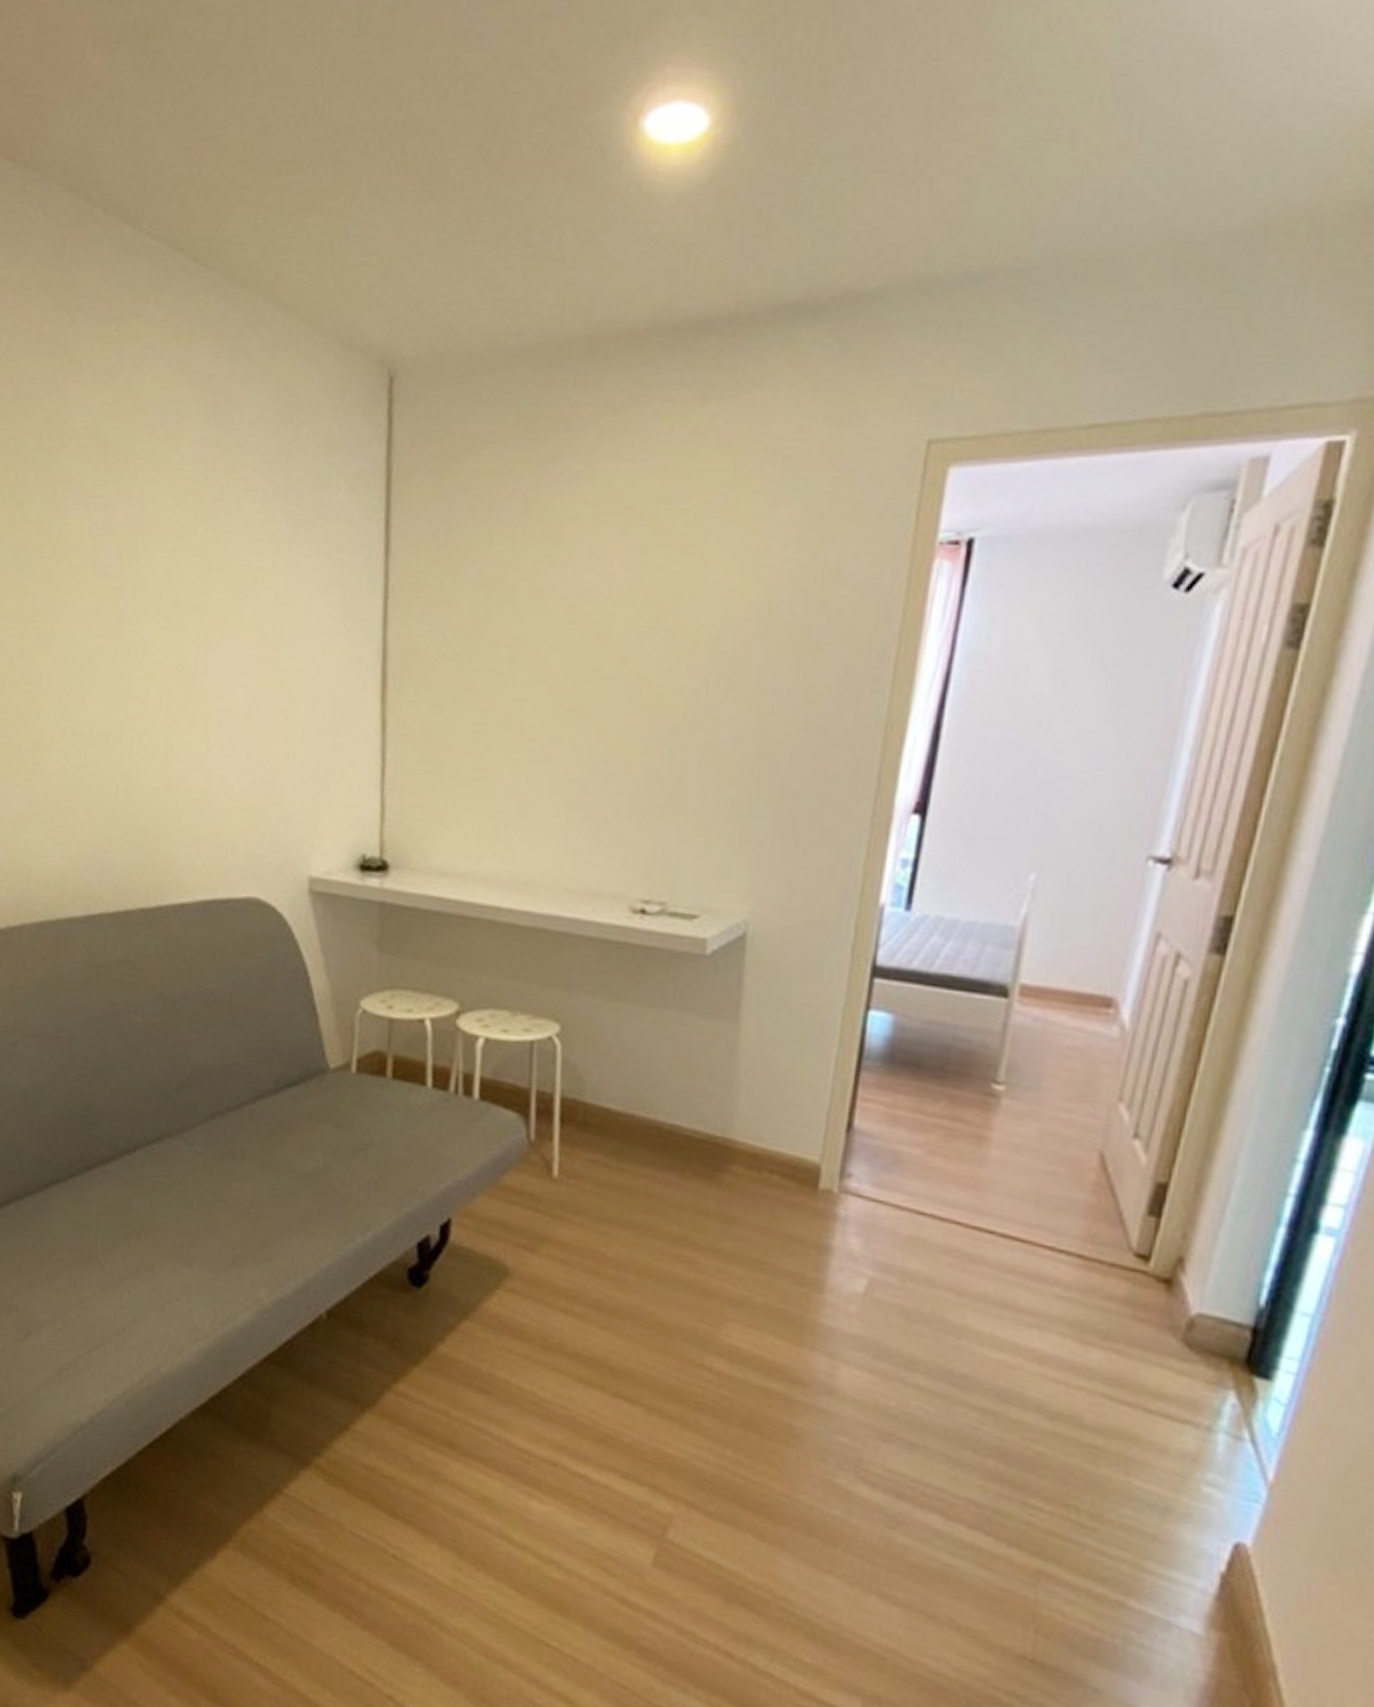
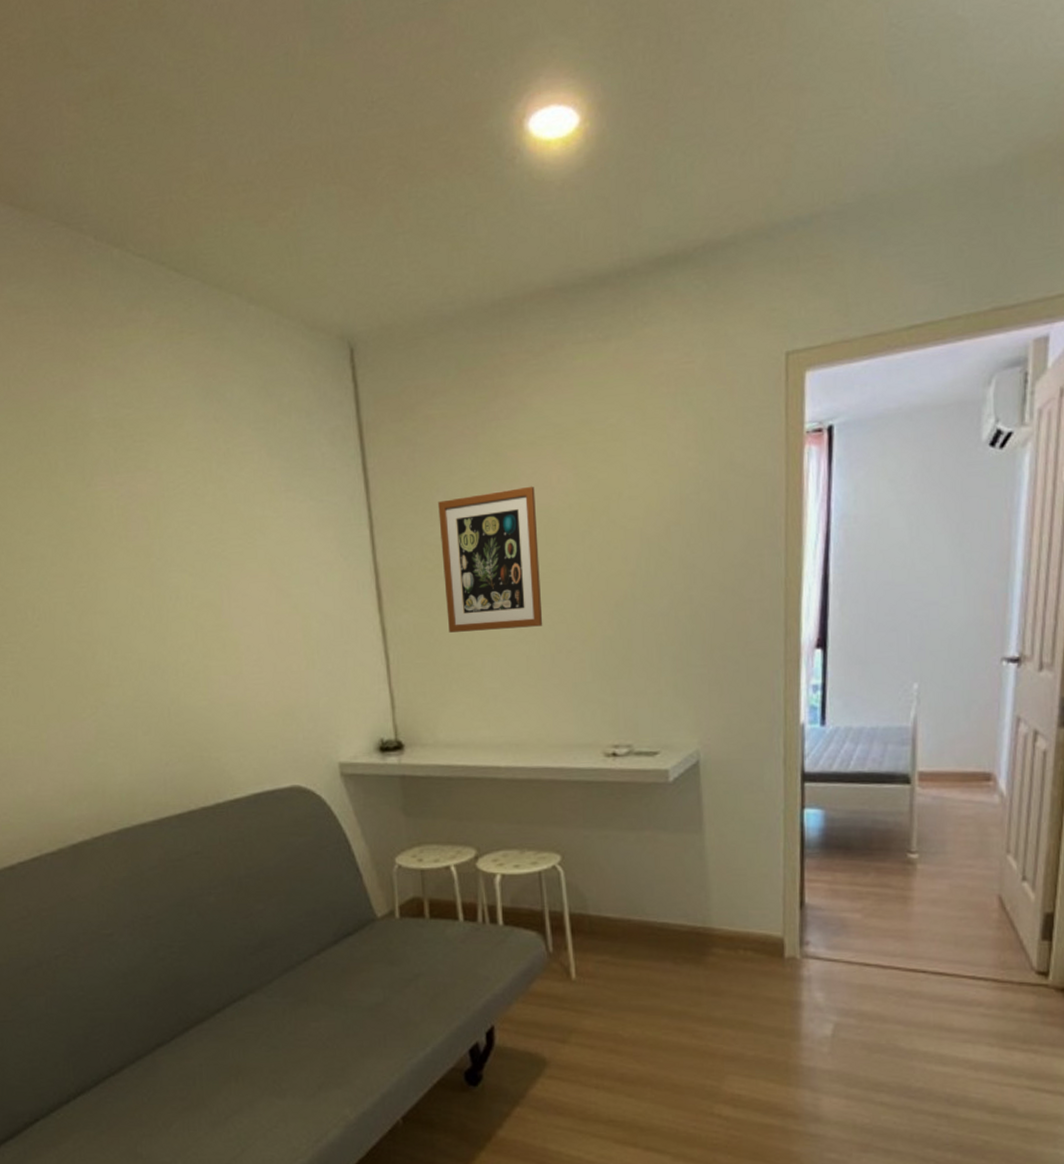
wall art: none [462,570,591,743] -> present [438,486,543,633]

